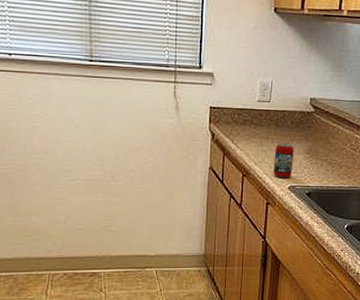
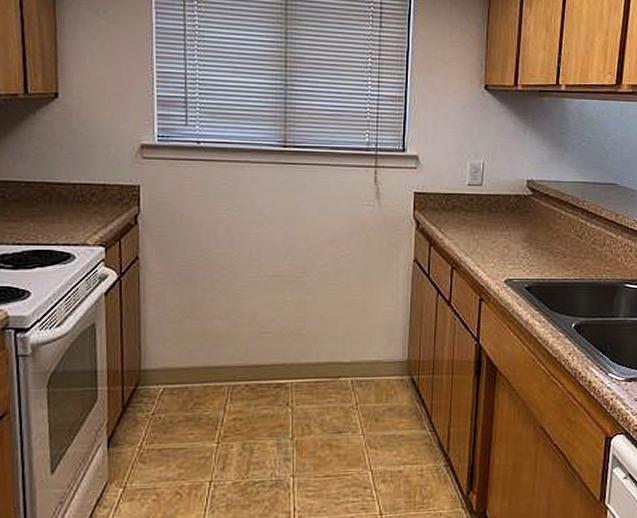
beverage can: present [273,142,295,179] -> none [486,230,511,271]

